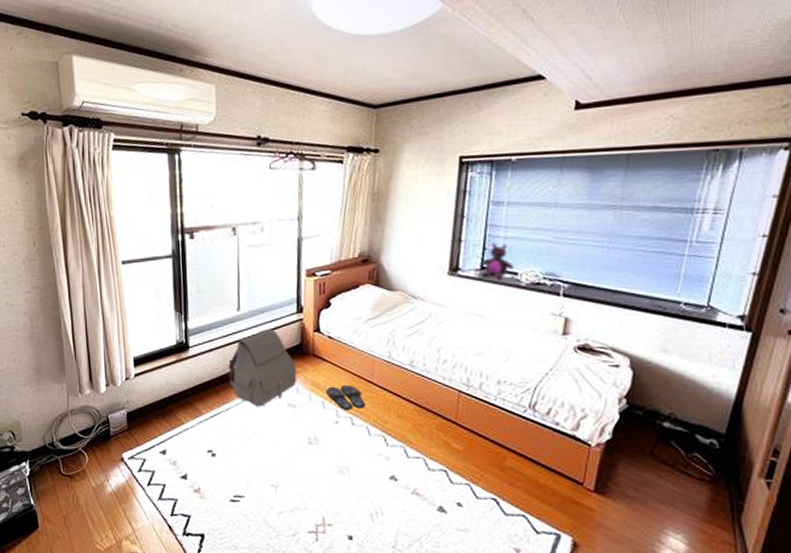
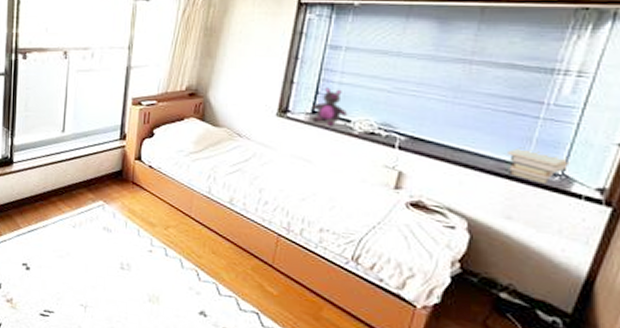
satchel: present [227,328,297,407] -> none [47,152,115,228]
slippers: present [326,384,365,410] -> none [143,215,180,241]
books: none [660,284,714,318] -> present [508,147,570,185]

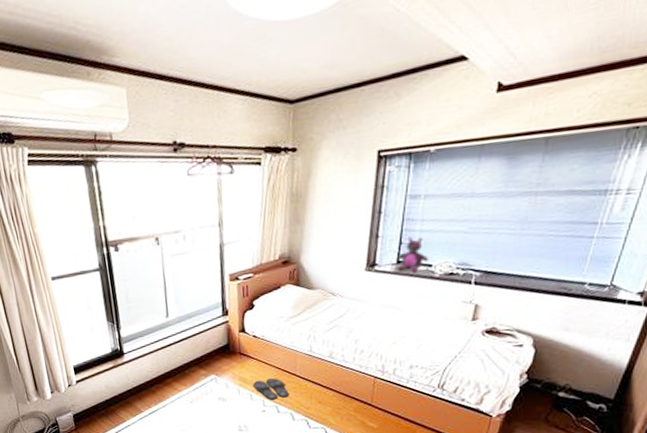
slippers: none [143,215,180,241] -> present [253,377,289,400]
books: present [508,147,570,185] -> none [567,266,618,297]

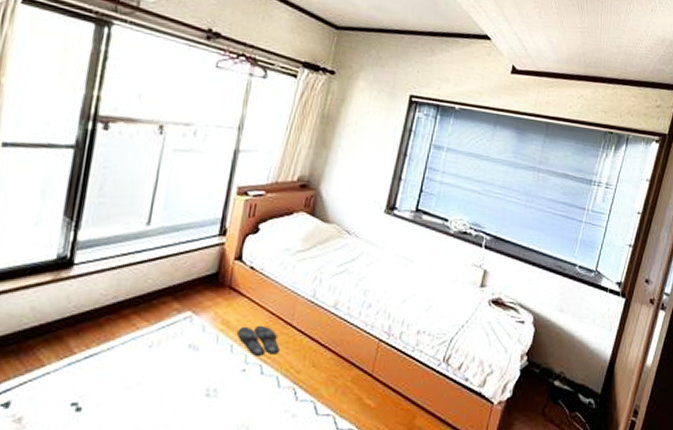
stuffed animal: present [396,236,430,274] -> none [415,186,446,226]

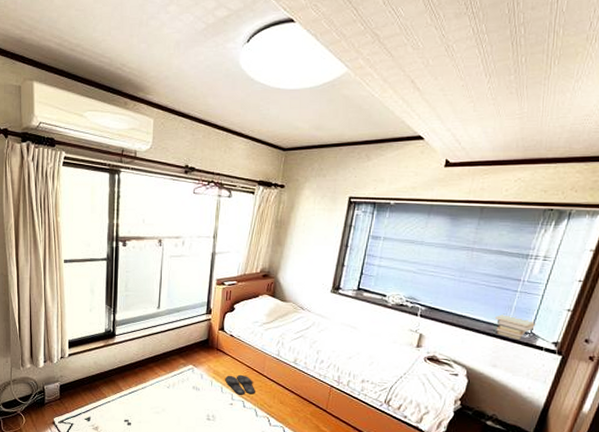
books: none [562,247,601,281] -> present [495,313,536,341]

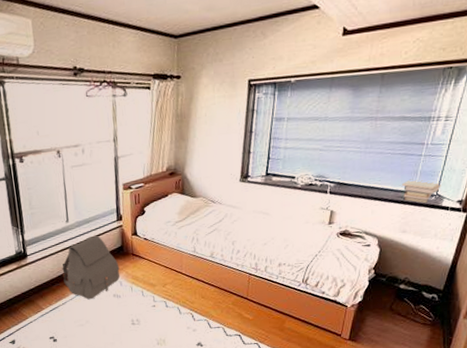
satchel: none [146,325,203,388] -> present [62,235,120,300]
slippers: present [225,374,255,395] -> none [144,276,176,296]

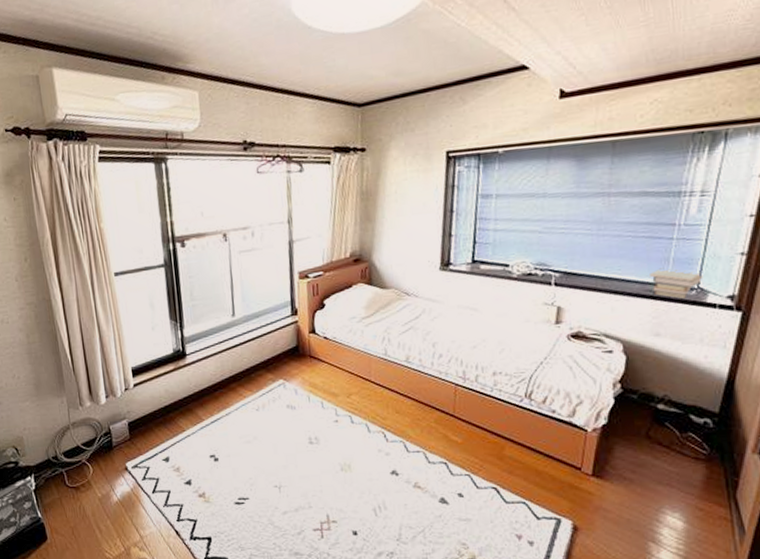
satchel: present [62,235,120,300] -> none [226,332,295,410]

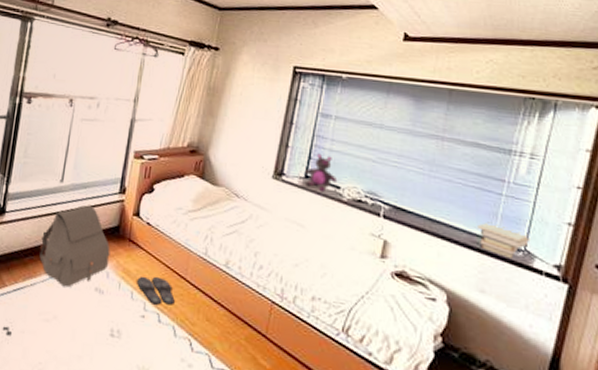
satchel: none [226,332,295,410] -> present [39,205,110,288]
slippers: none [324,383,364,409] -> present [137,276,175,305]
stuffed animal: none [471,235,506,274] -> present [304,153,338,193]

